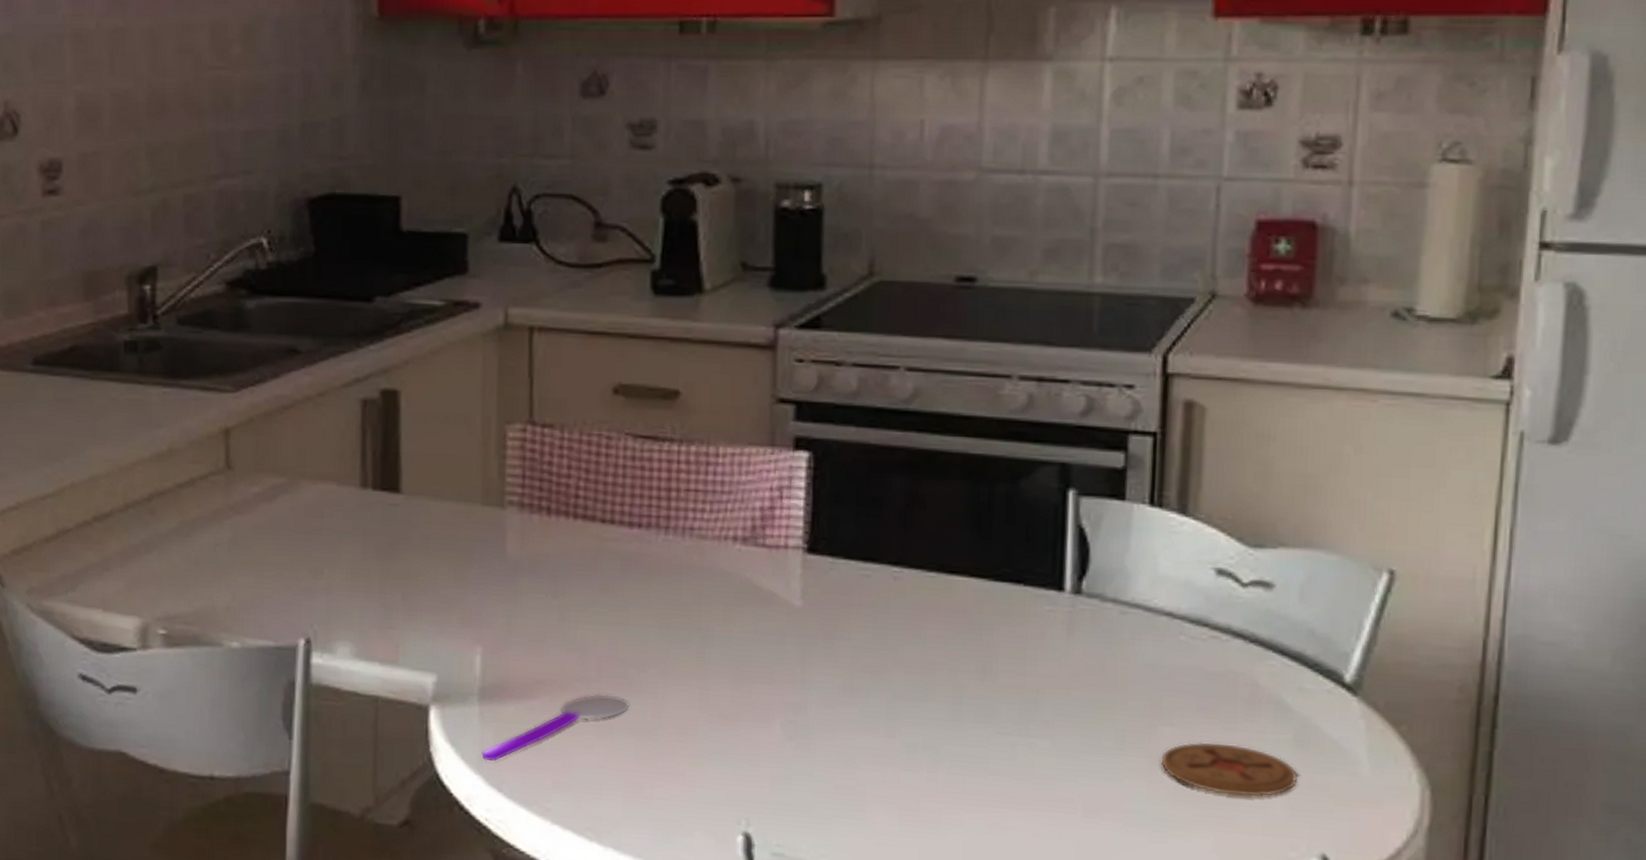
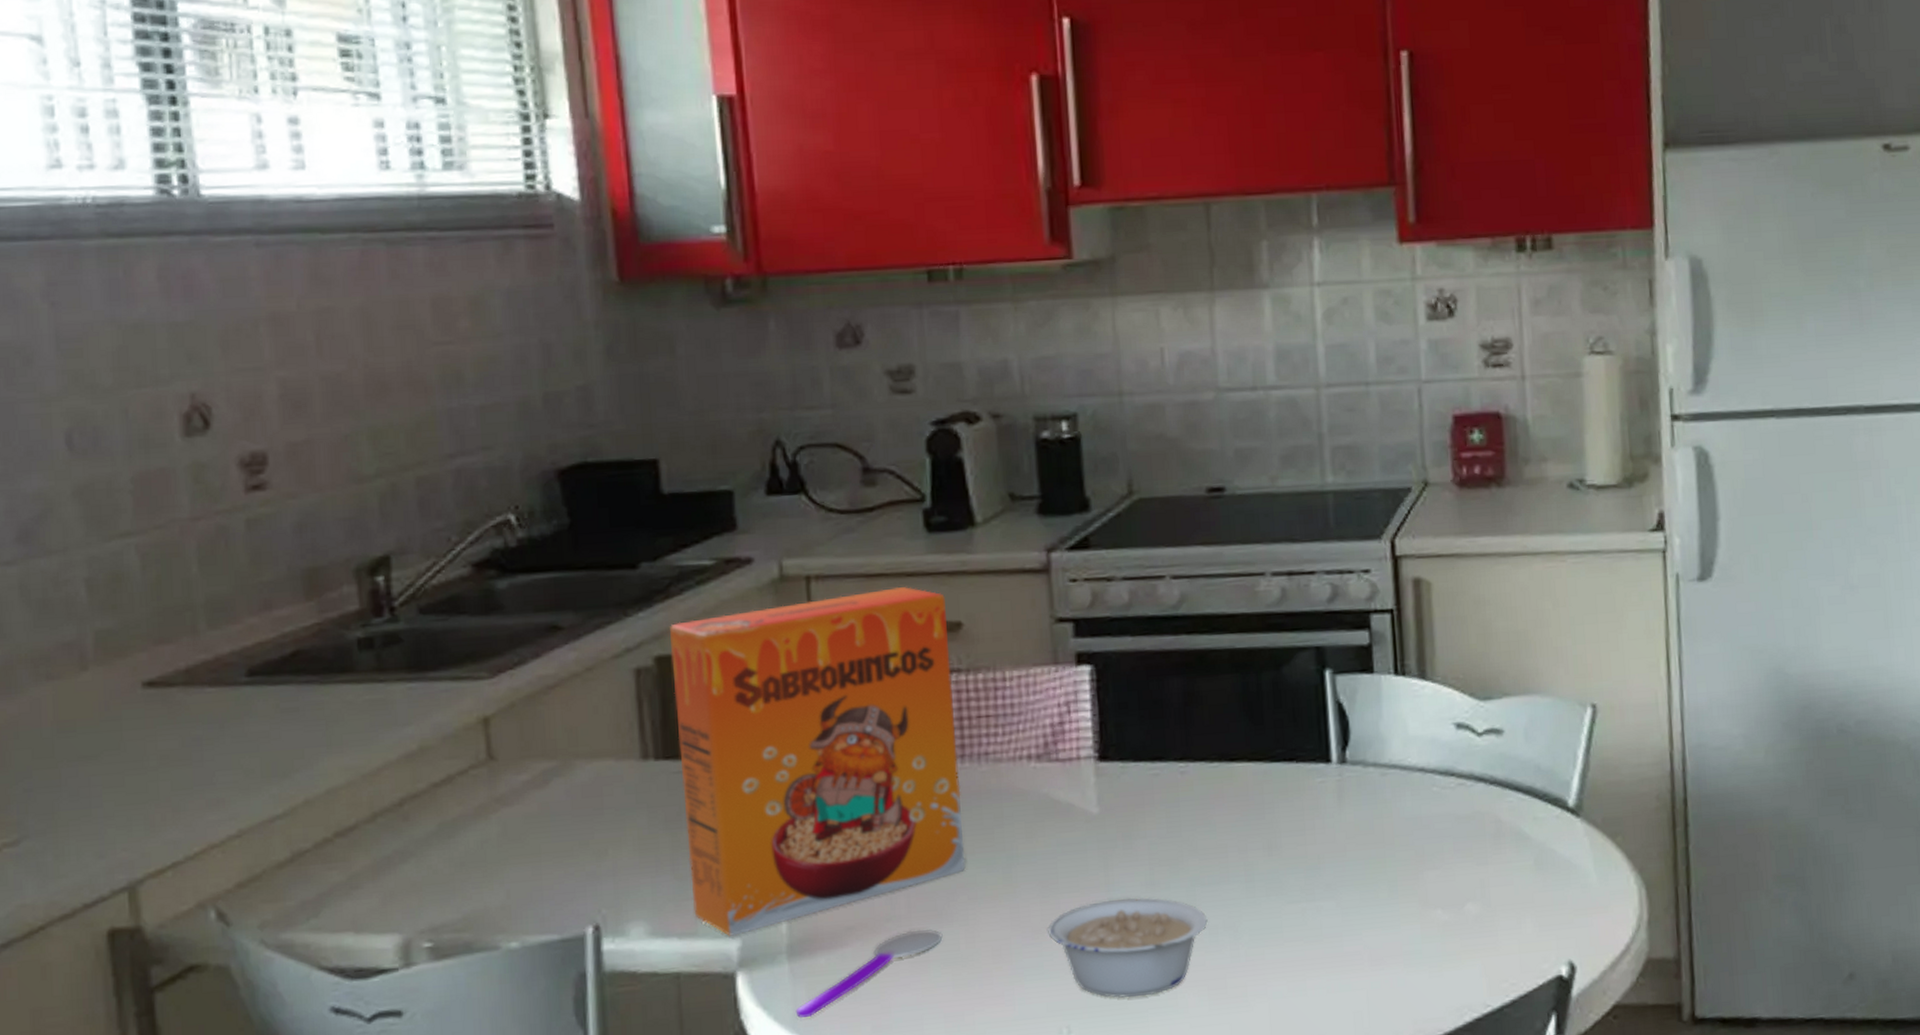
cereal box: none [395,348,665,670] -> present [669,587,966,936]
legume: none [735,698,907,804] -> present [1046,897,1208,999]
coaster: present [1161,742,1297,797] -> none [1429,876,1542,924]

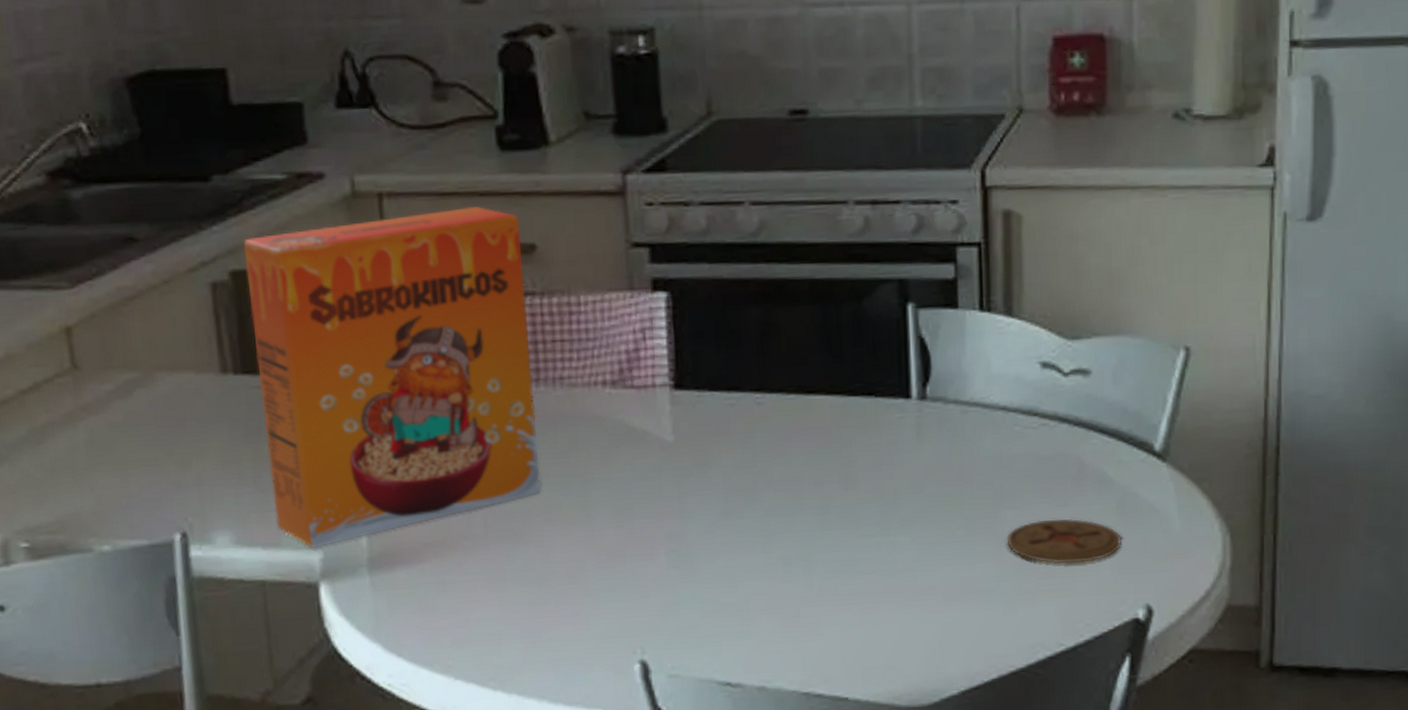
spoon: present [795,928,943,1019] -> none [377,548,519,629]
legume: present [1046,897,1208,999] -> none [621,525,782,623]
coaster: none [1429,876,1542,924] -> present [1006,518,1121,564]

